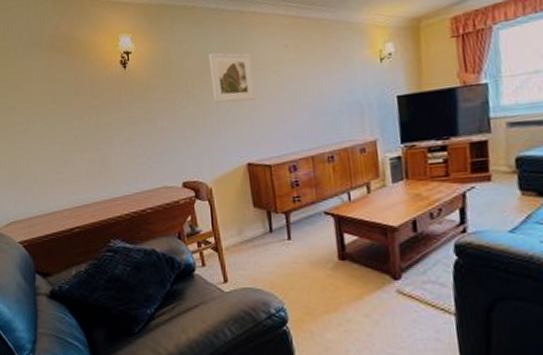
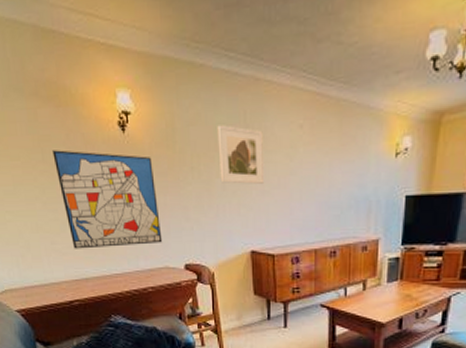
wall art: none [62,87,161,177] -> present [52,150,163,249]

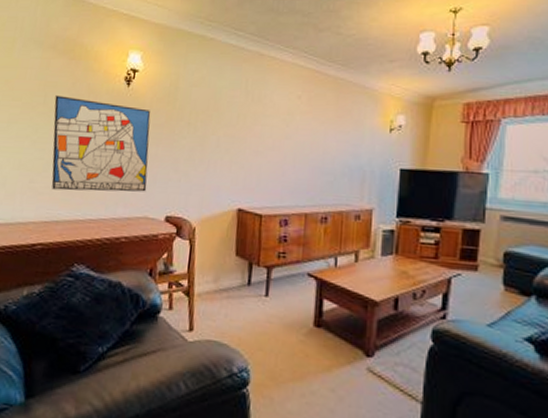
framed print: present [217,125,263,184] -> none [215,89,262,144]

